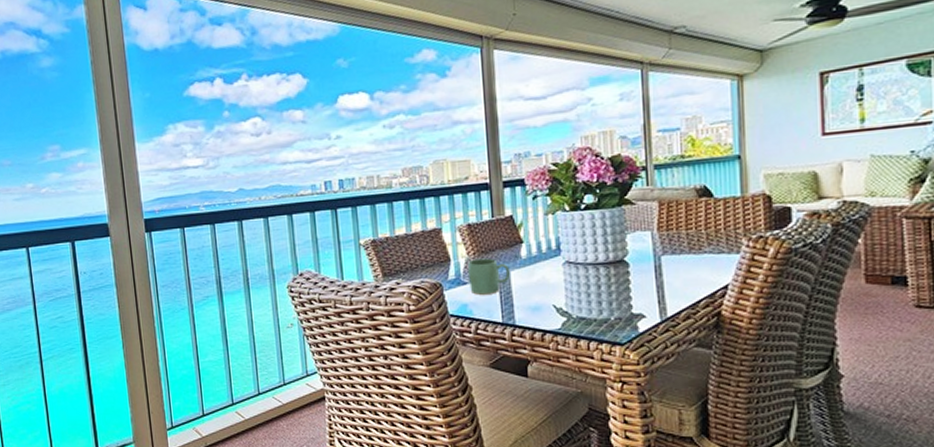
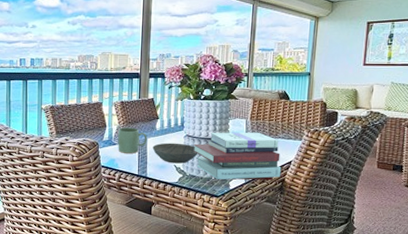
bowl: none [518,273,586,303] -> present [152,142,198,164]
books: none [577,247,715,320] -> present [193,132,282,180]

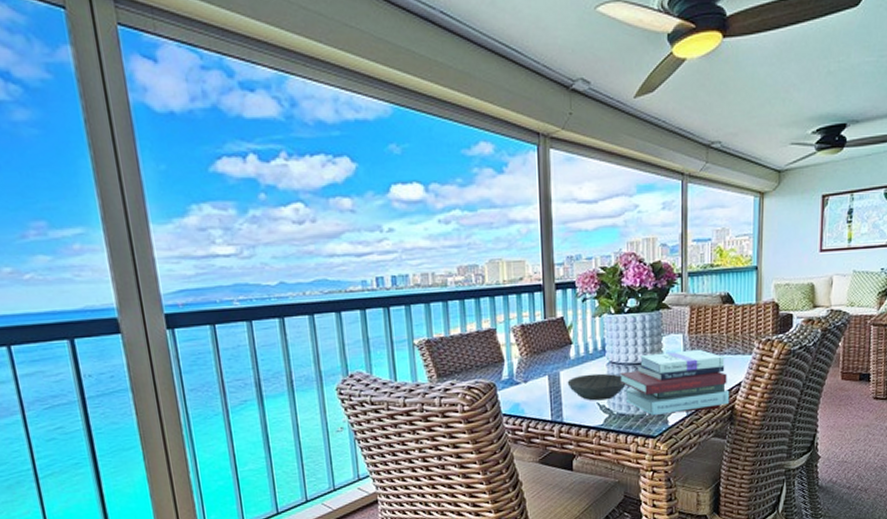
mug: present [117,127,147,154] -> none [520,358,560,395]

